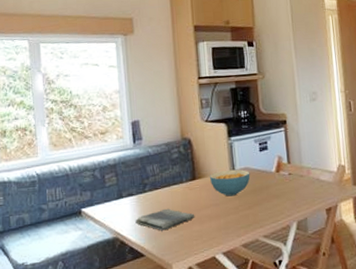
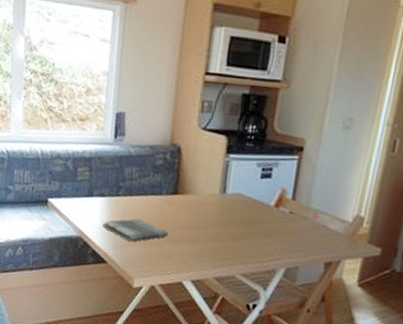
cereal bowl: present [209,169,251,197] -> none [193,191,243,223]

